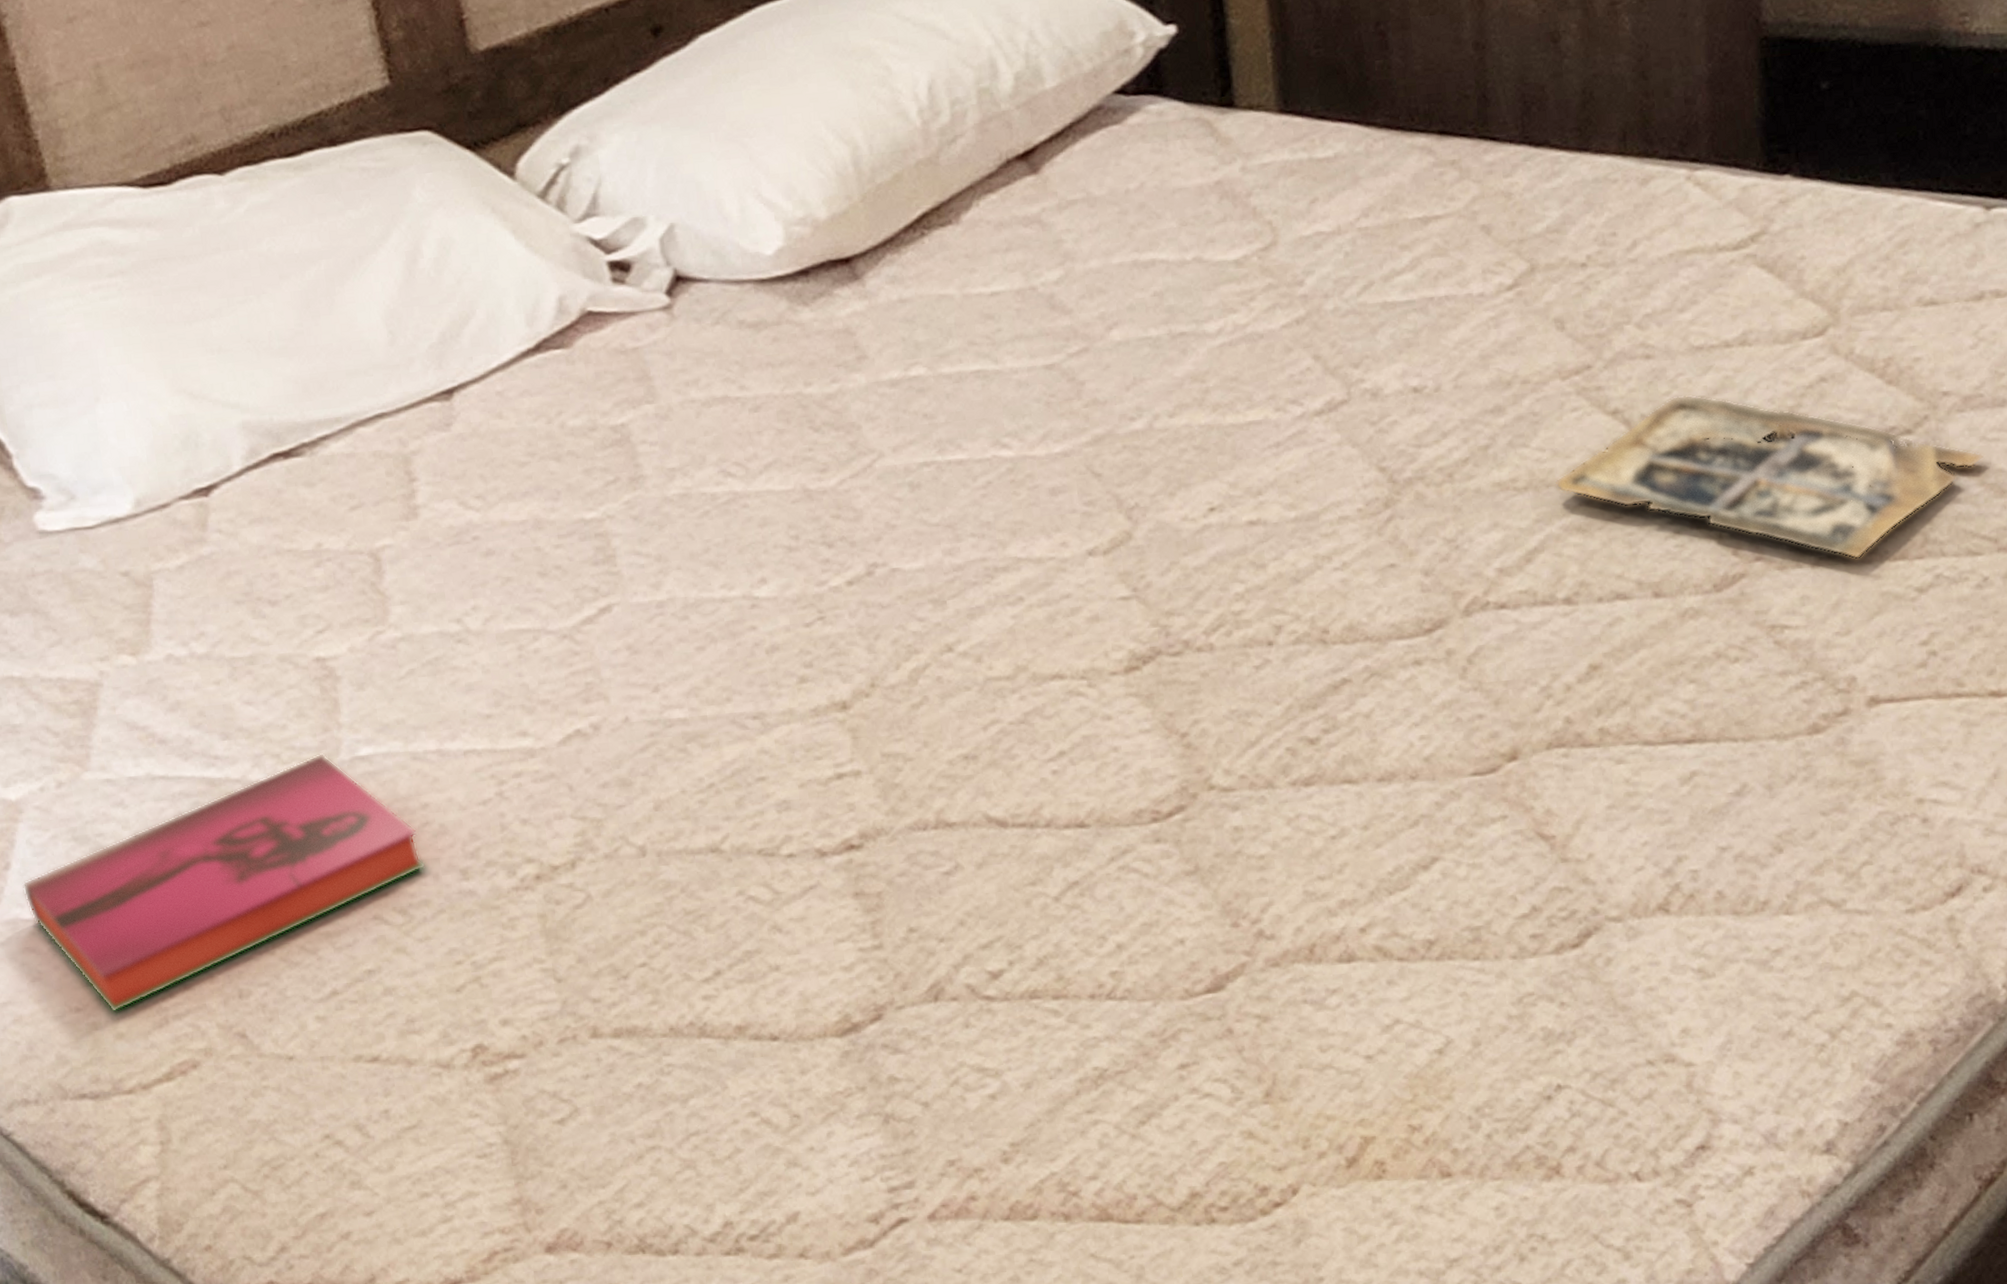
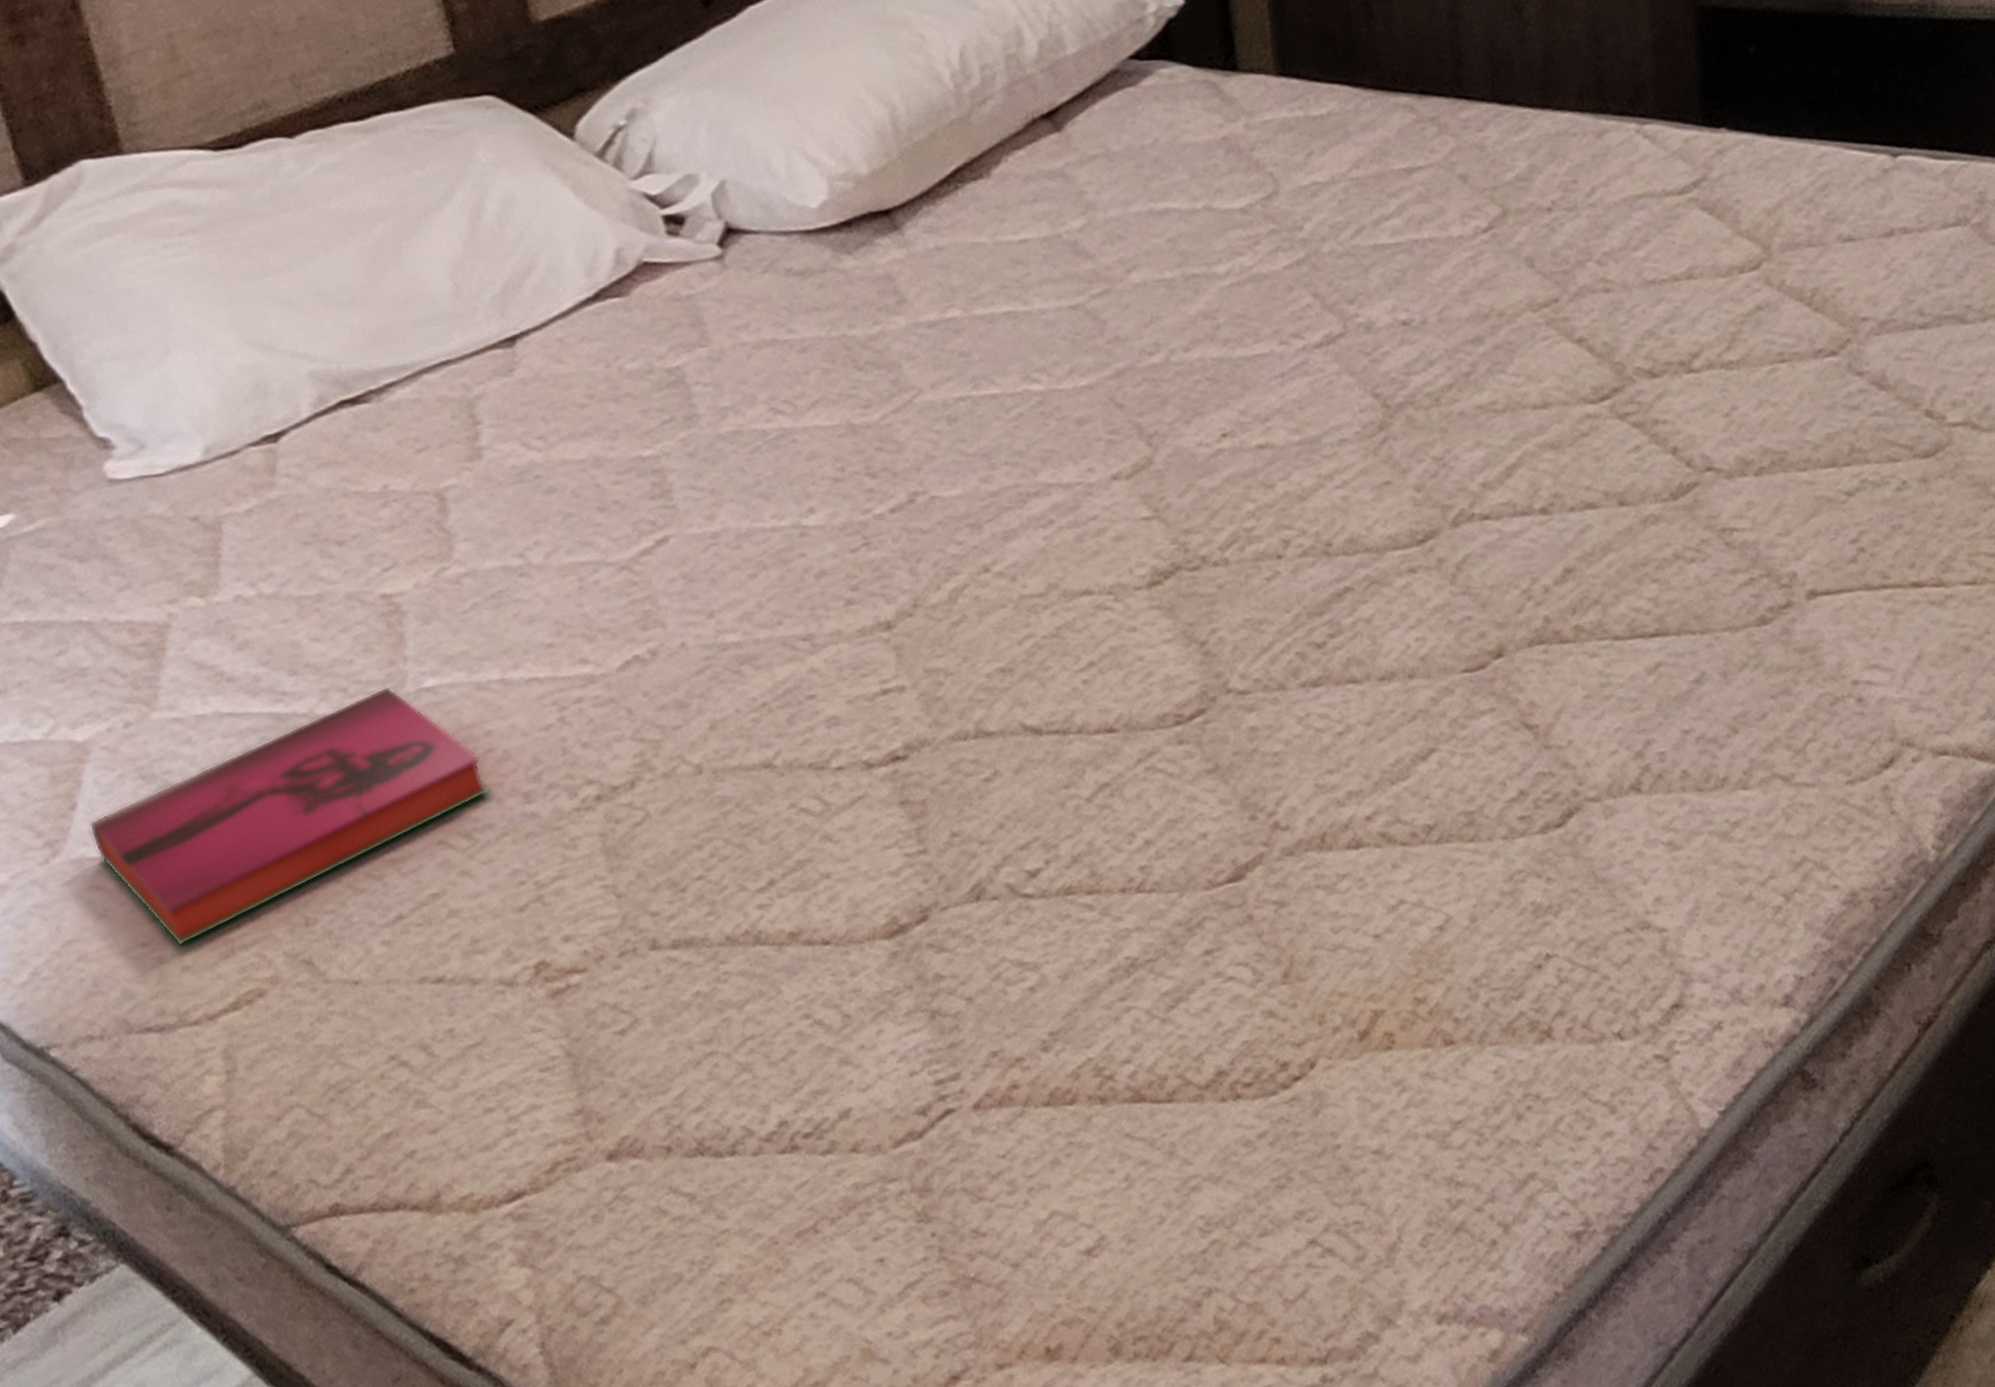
magazine: present [1555,394,1985,560] -> none [1529,323,1899,468]

